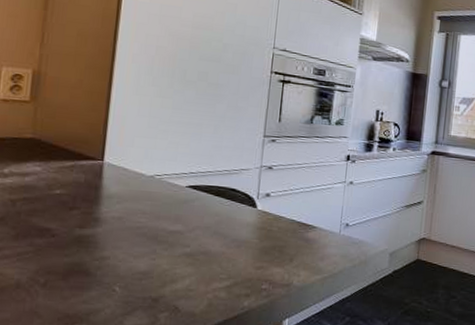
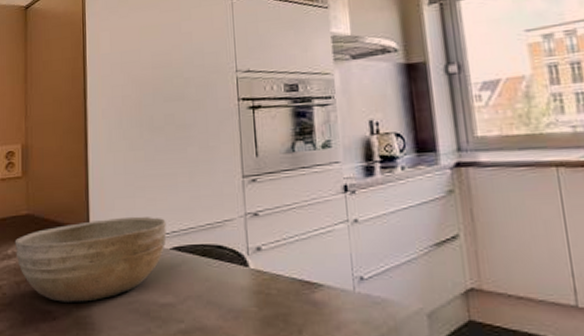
bowl: none [13,153,185,224] -> present [15,216,166,302]

